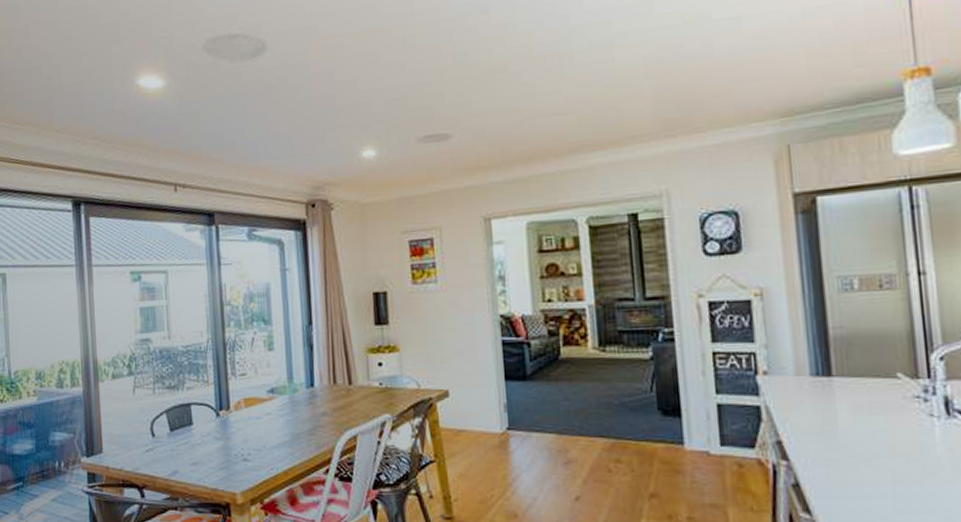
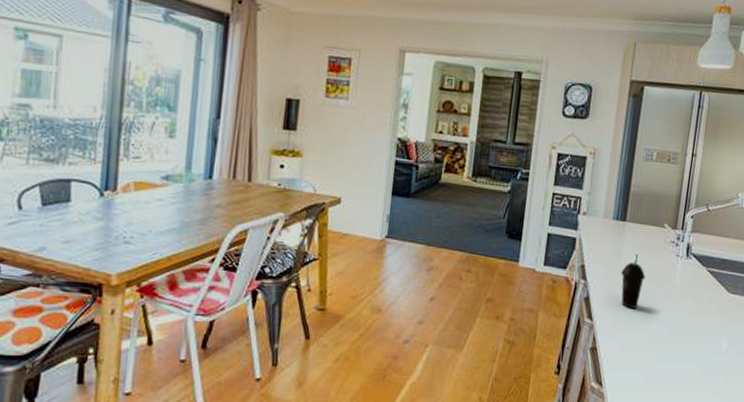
cup: none [842,418,884,495] -> present [621,253,646,309]

